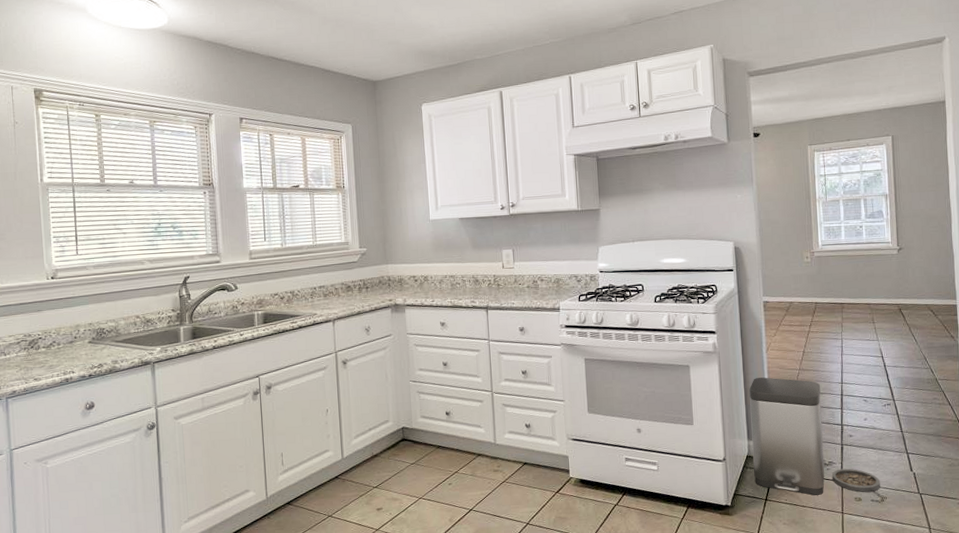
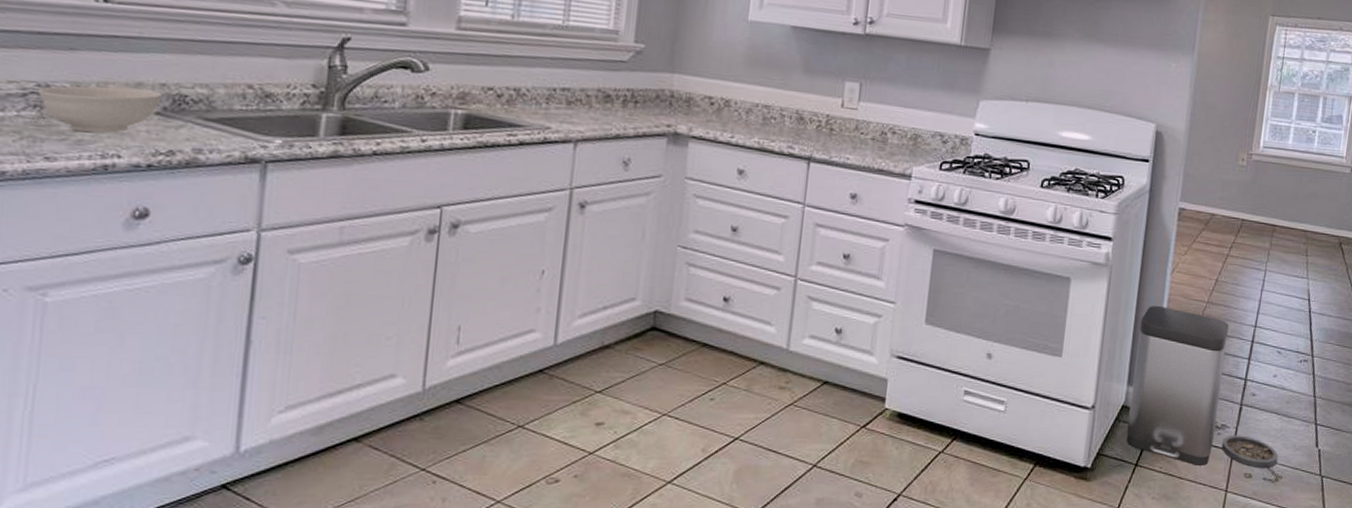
bowl: none [24,328,92,361] -> present [37,85,164,134]

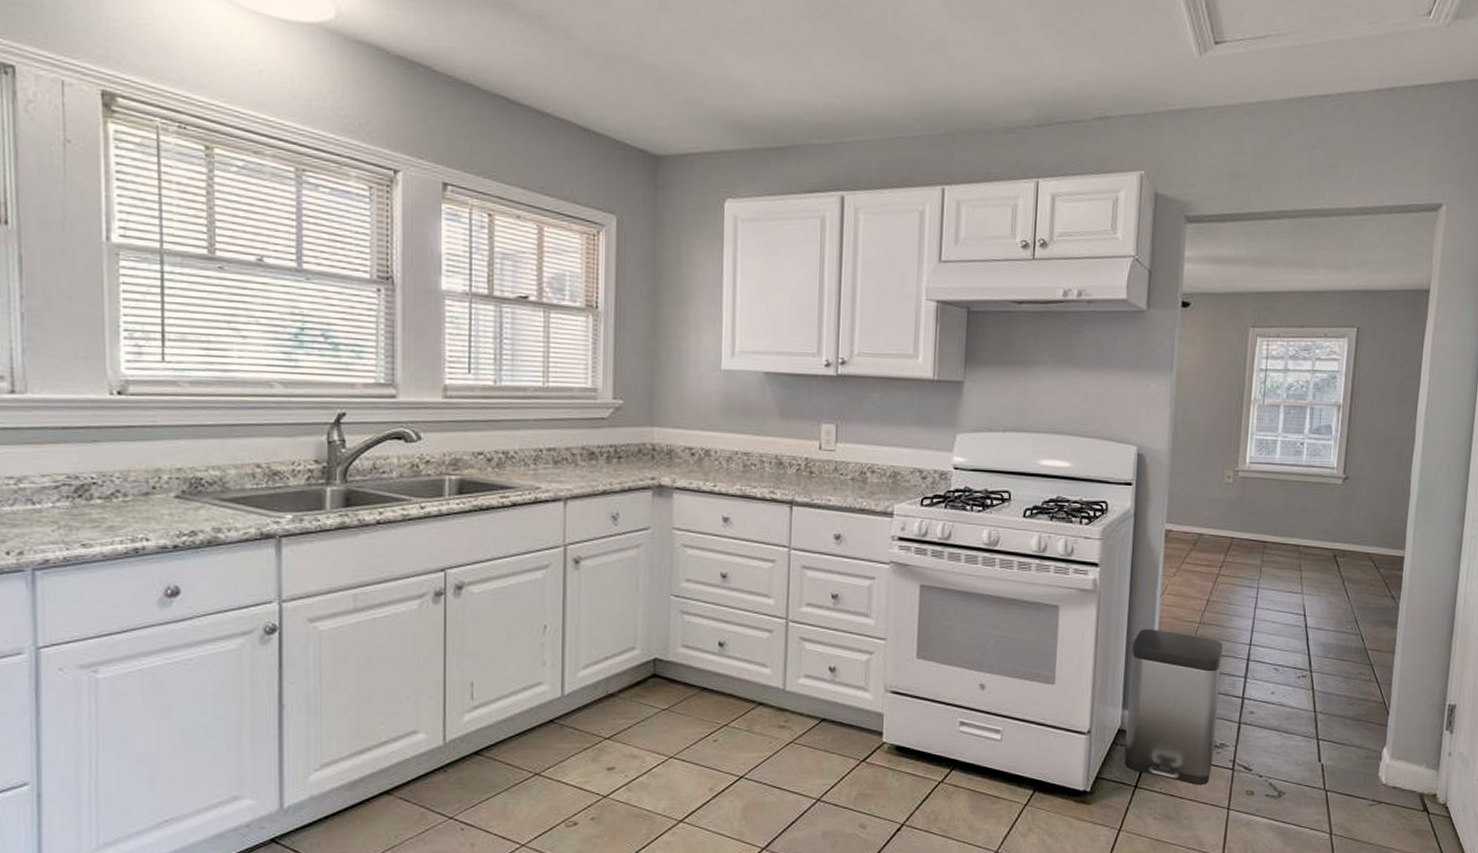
bowl: present [37,85,164,134] -> none [68,474,181,519]
pet bowl: present [1221,435,1278,468] -> none [1221,753,1279,784]

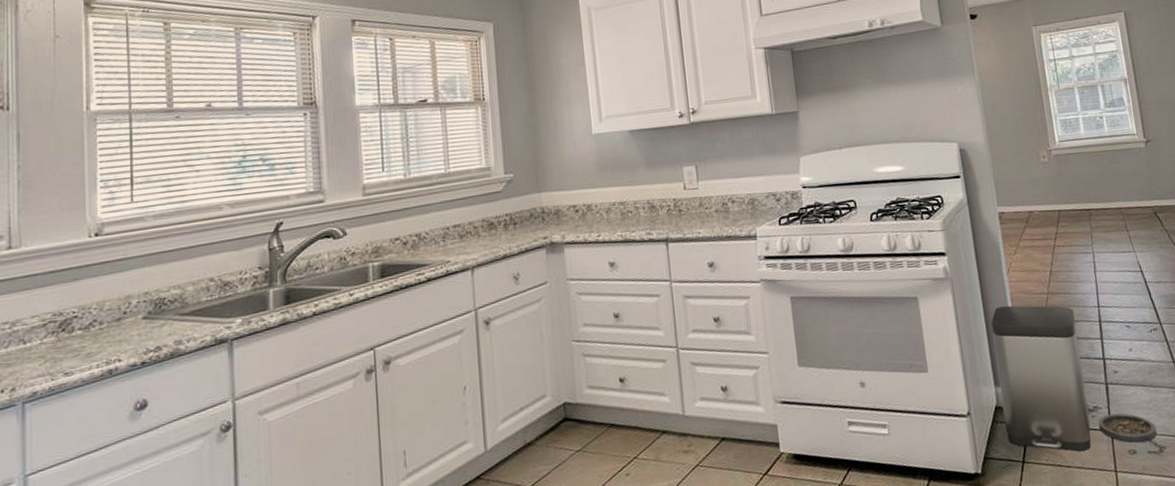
pet bowl: none [1221,753,1279,784] -> present [1098,413,1156,443]

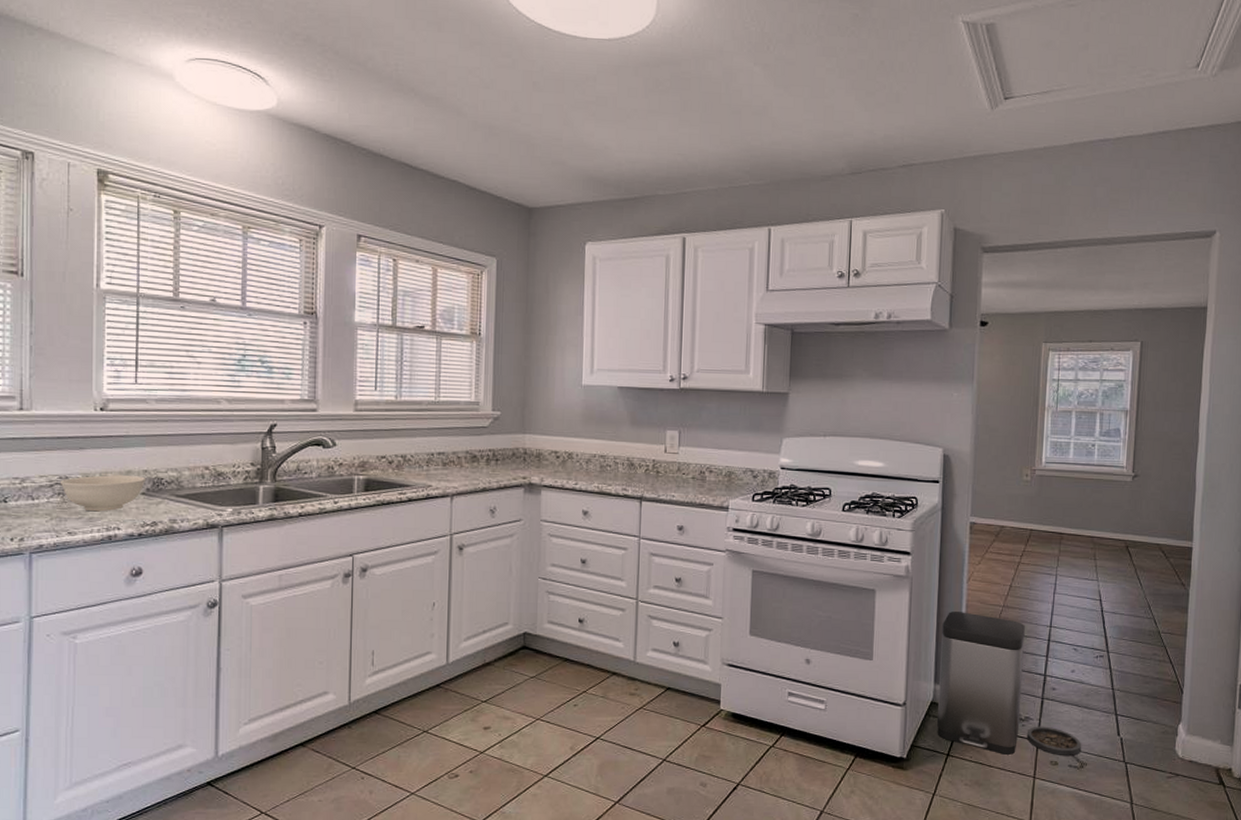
bowl: none [53,299,148,347] -> present [59,475,147,512]

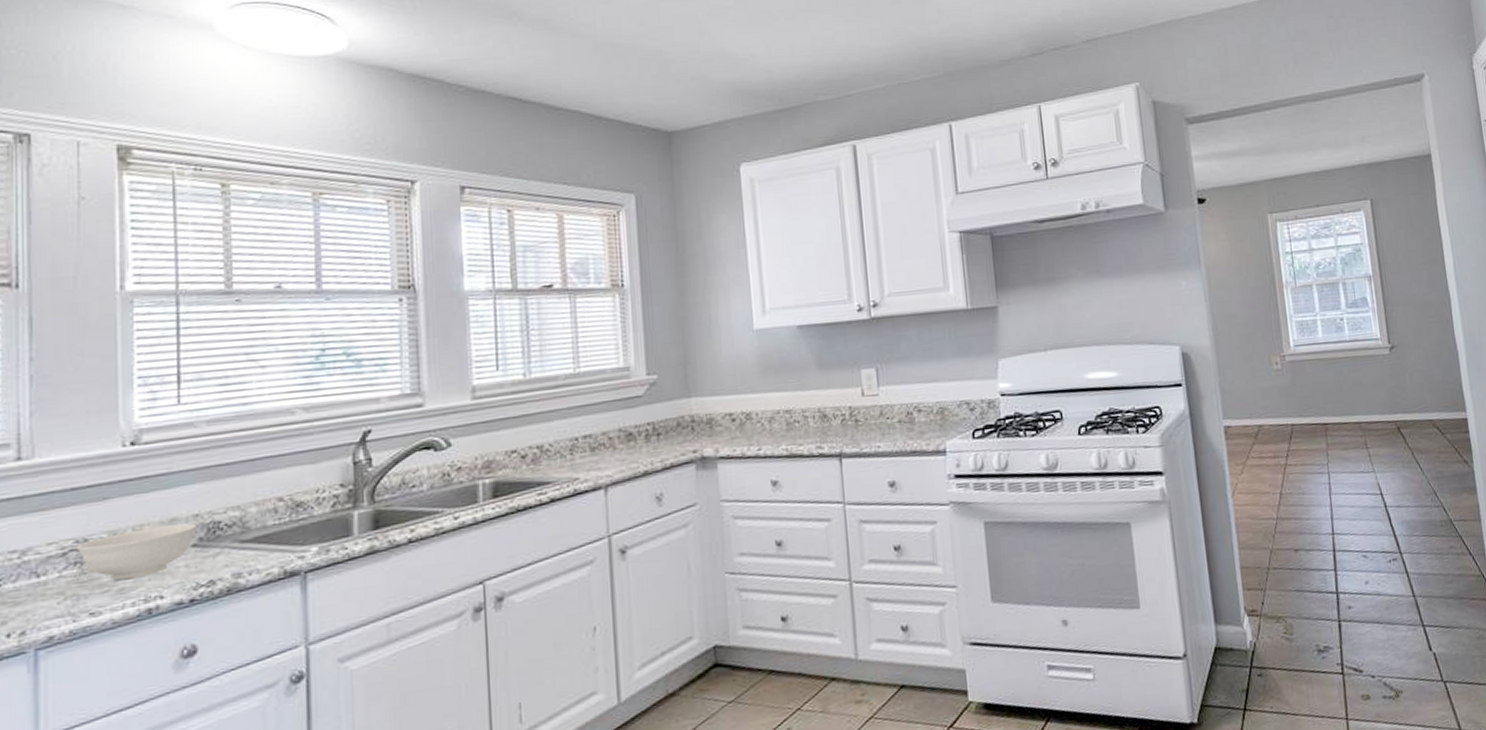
pedal bin: present [937,612,1025,755] -> none [1212,532,1321,698]
pet bowl: present [1026,726,1081,755] -> none [1329,653,1393,687]

